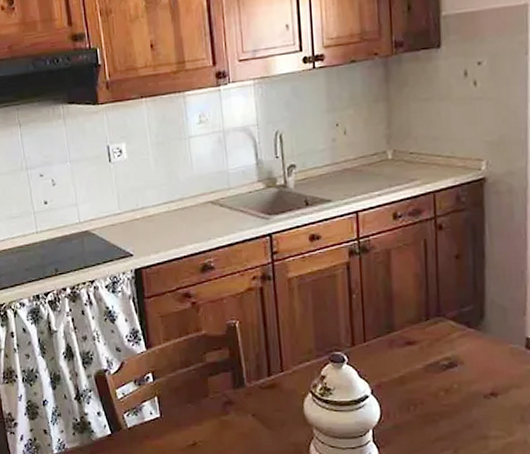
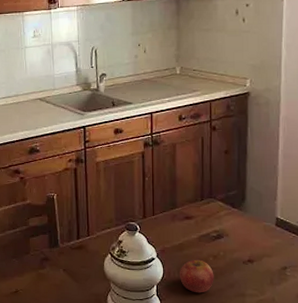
apple: none [400,394,447,437] -> present [179,258,214,293]

